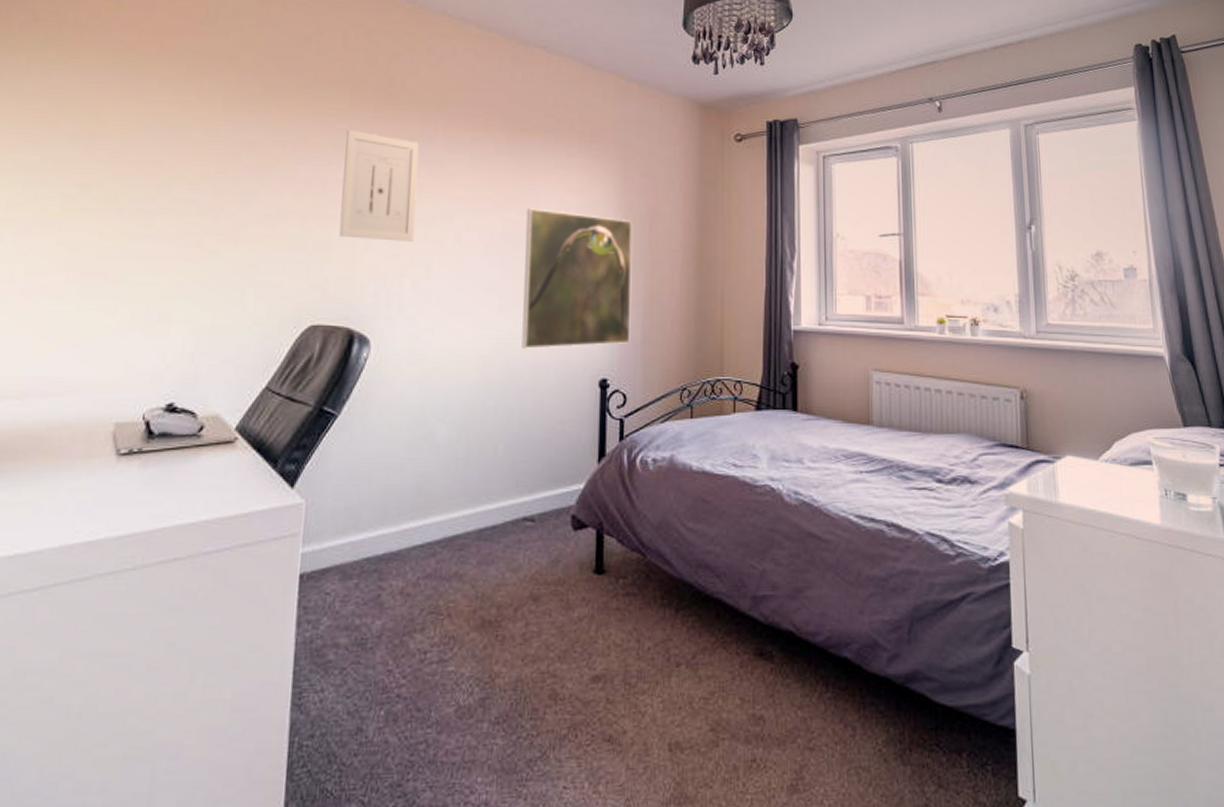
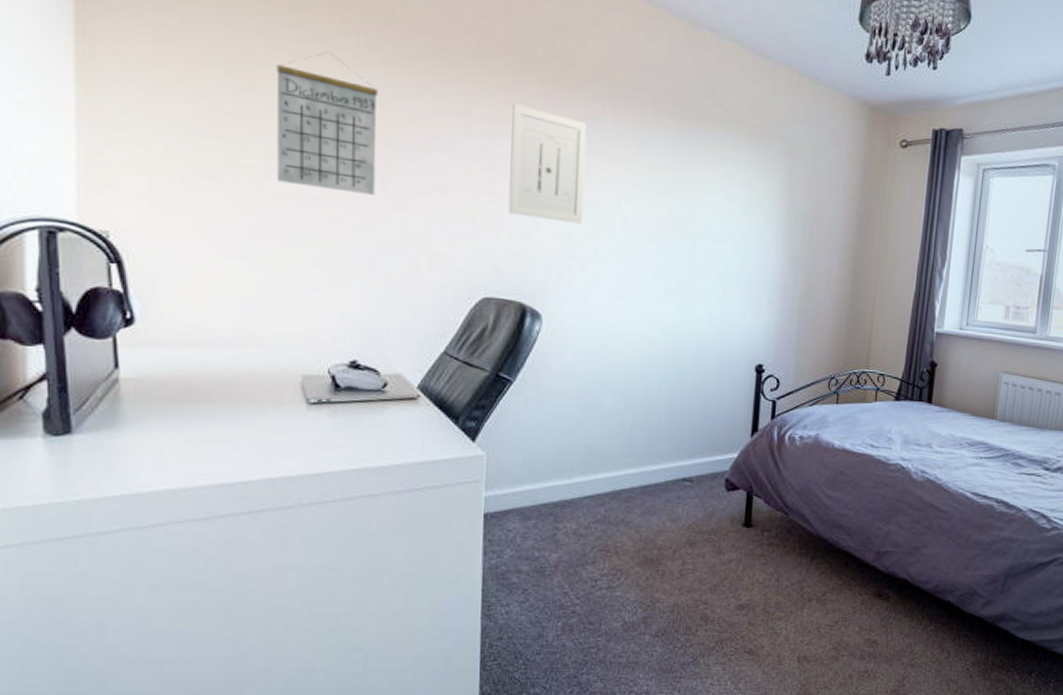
calendar: none [111,95,218,228] -> present [276,51,378,195]
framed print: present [521,208,632,349] -> none [685,198,794,335]

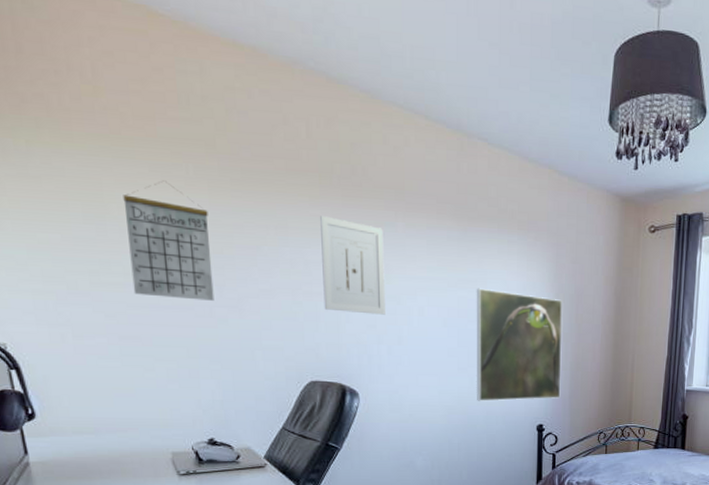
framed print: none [685,198,794,335] -> present [476,288,563,401]

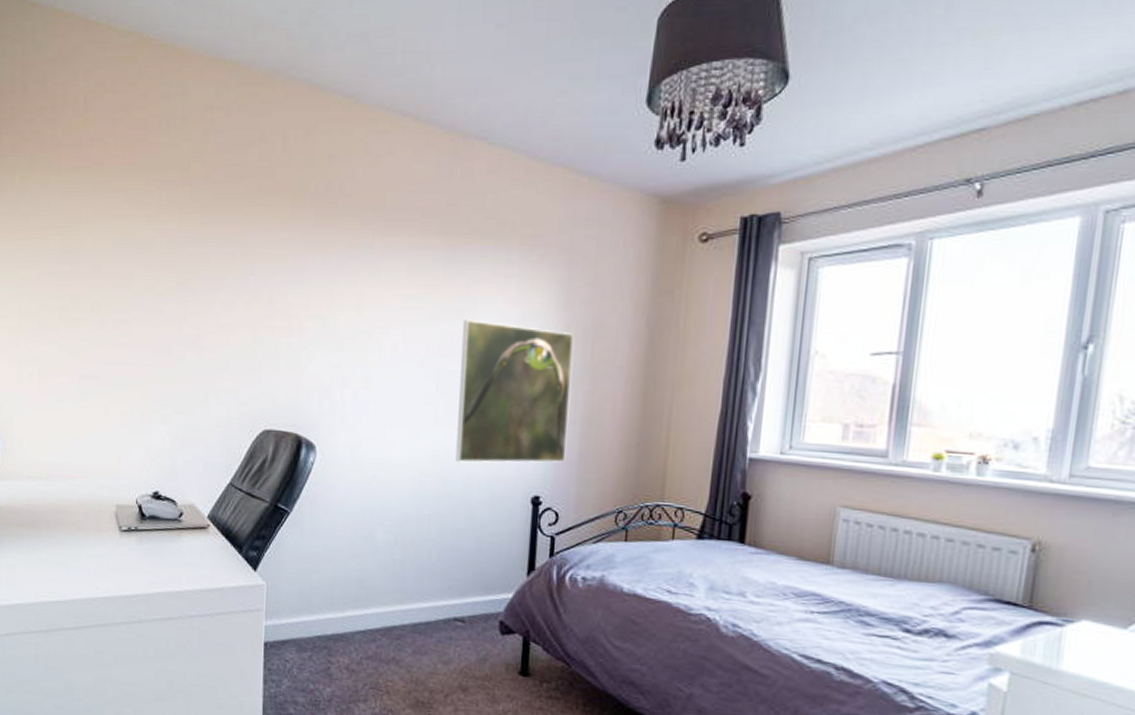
calendar: present [123,180,214,301] -> none [98,209,176,337]
wall art: present [320,216,385,315] -> none [285,239,358,353]

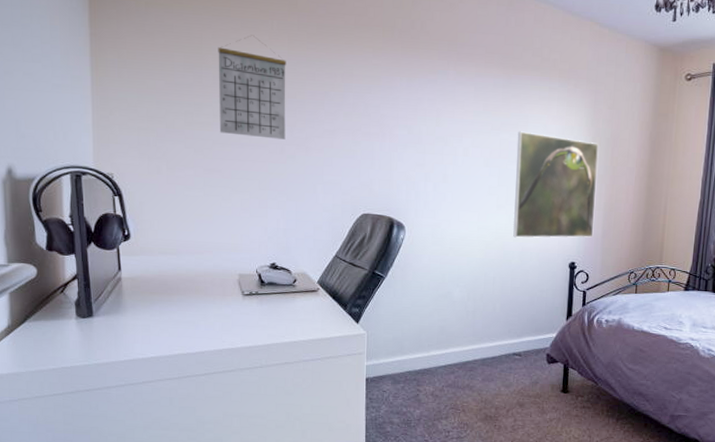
calendar: none [98,209,176,337] -> present [218,35,286,140]

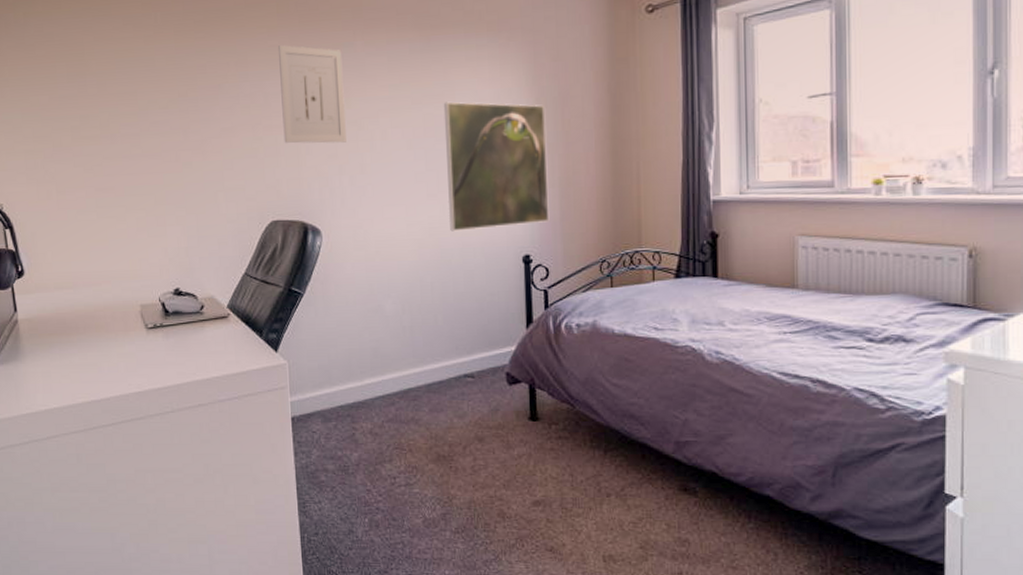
calendar: present [218,35,286,140] -> none [101,31,180,146]
wall art: none [379,65,436,155] -> present [278,45,346,144]

